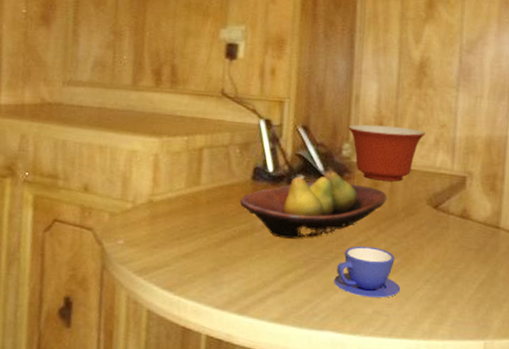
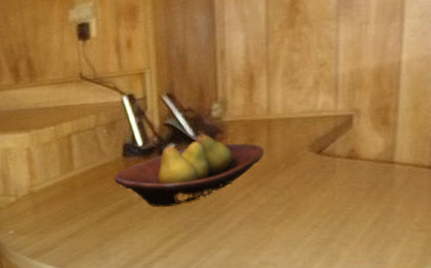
teacup: present [334,246,401,298] -> none [216,202,287,250]
mixing bowl: present [348,124,425,182] -> none [216,74,303,136]

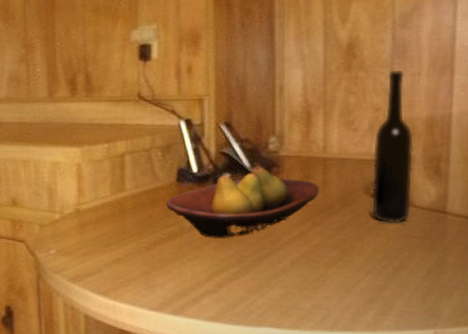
bottle: none [317,21,361,179] -> present [372,71,414,224]

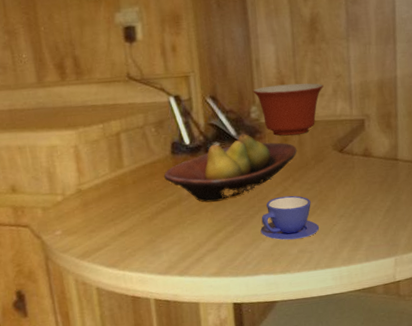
teacup: none [269,241,341,292] -> present [260,195,320,240]
mixing bowl: none [273,114,358,173] -> present [253,83,324,136]
bottle: present [372,71,414,224] -> none [337,41,371,174]

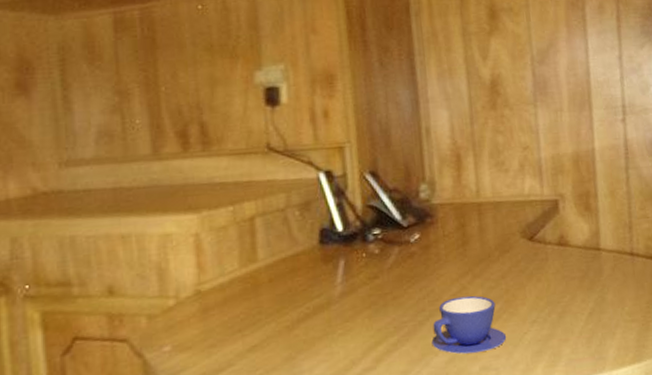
fruit bowl: present [163,134,297,203] -> none [308,218,477,306]
mixing bowl: present [253,83,324,136] -> none [422,156,508,220]

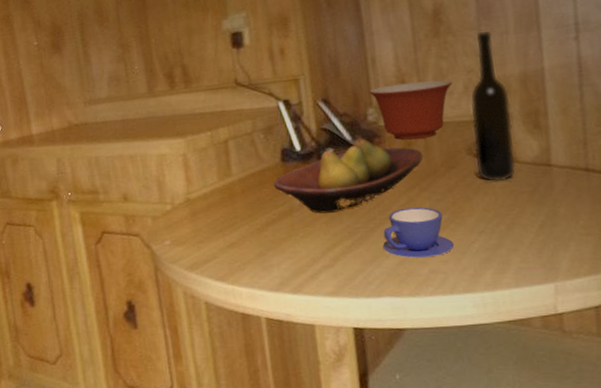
fruit bowl: none [308,218,477,306] -> present [273,139,424,214]
mixing bowl: none [422,156,508,220] -> present [369,80,453,140]
bottle: none [525,107,568,268] -> present [470,31,516,182]

